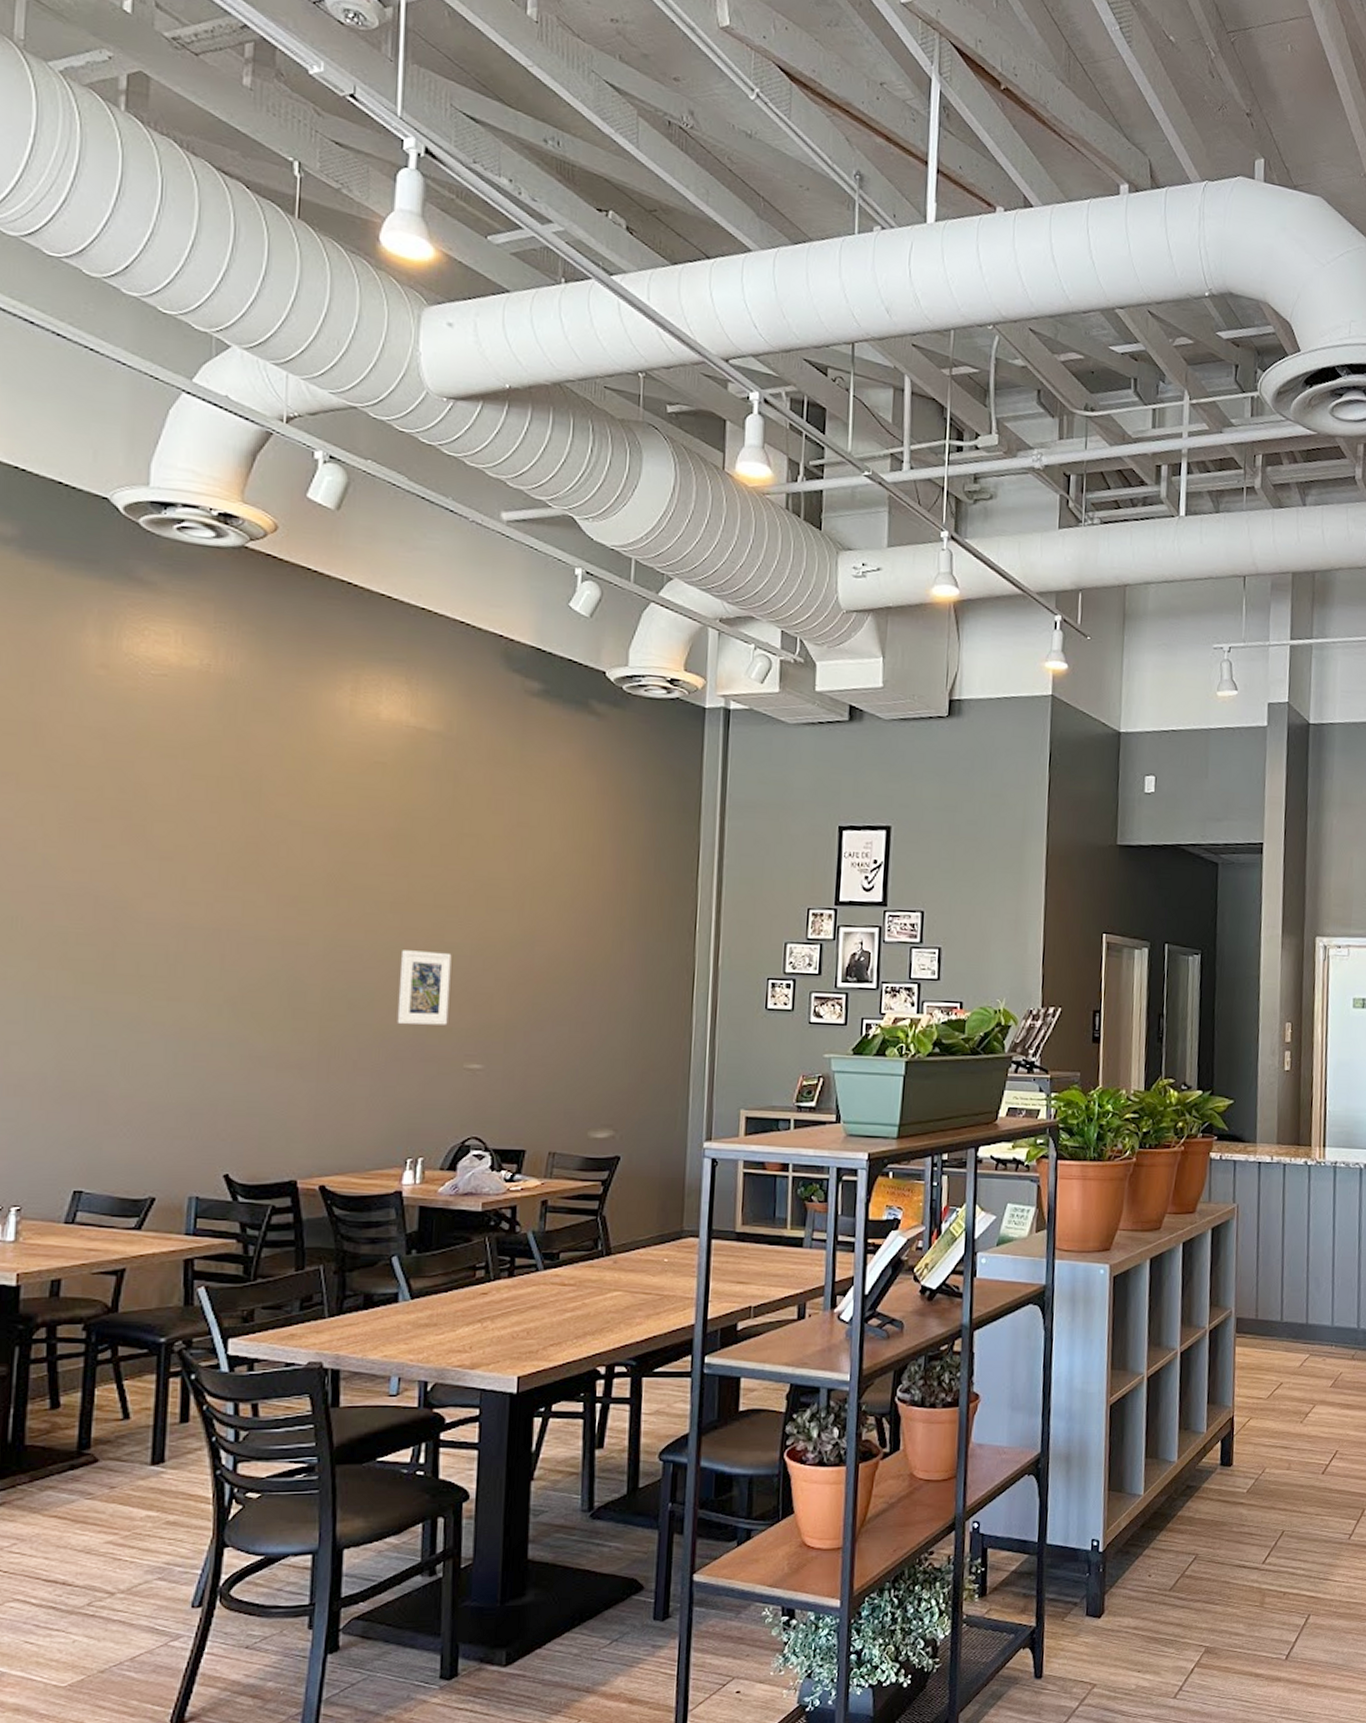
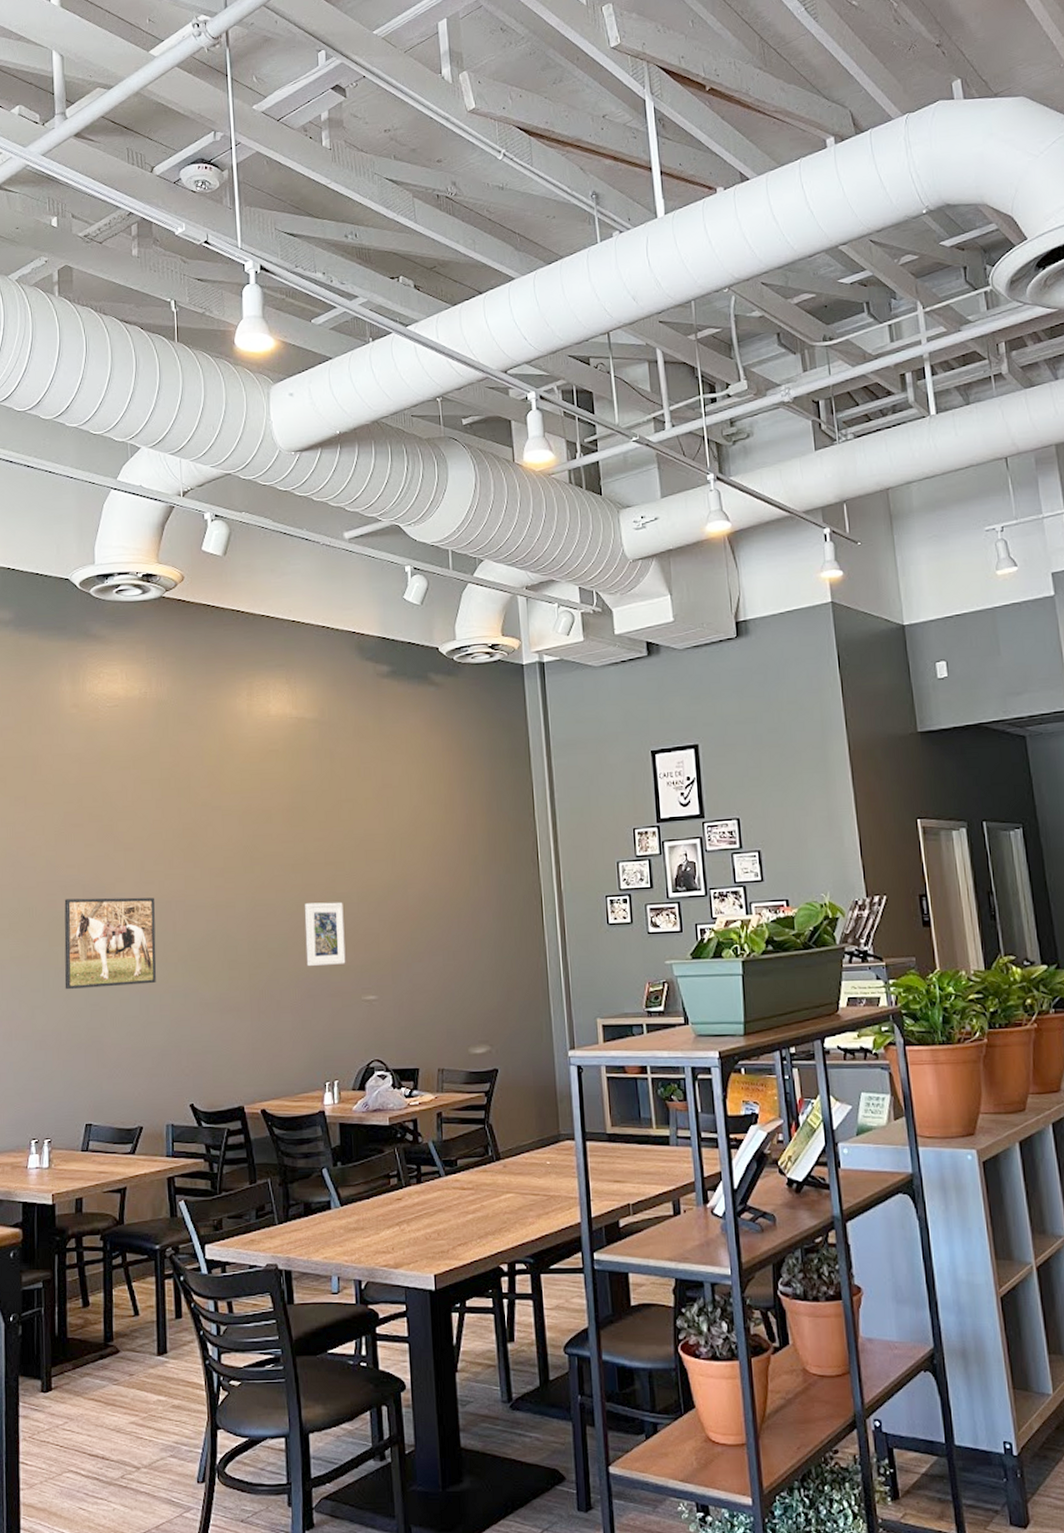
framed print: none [57,911,199,1027] -> present [64,897,157,990]

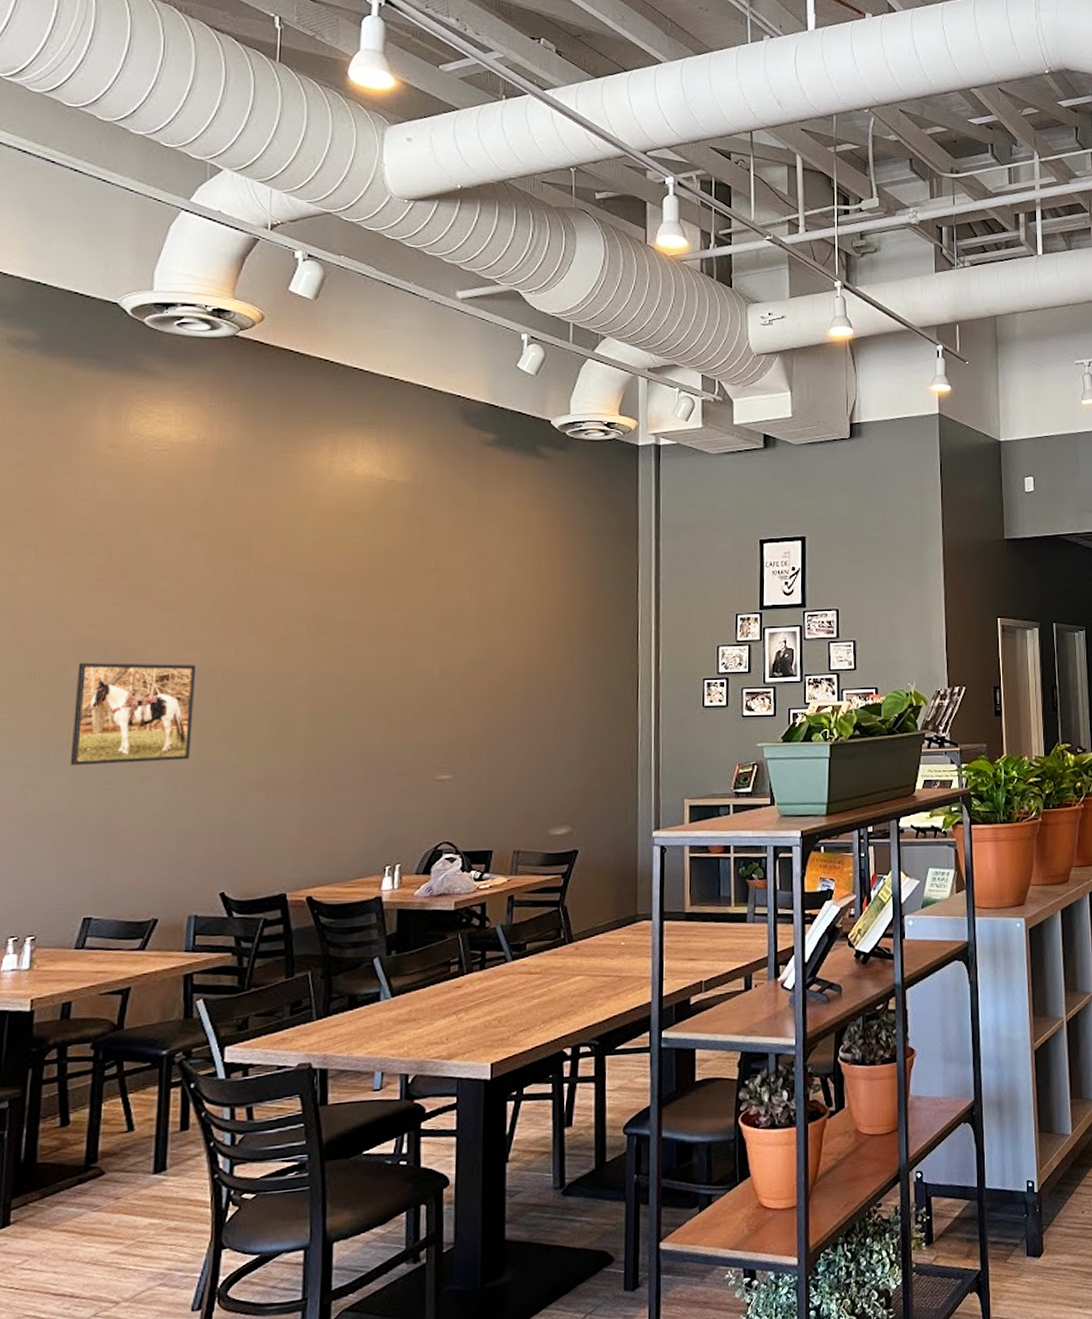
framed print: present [304,902,346,967] -> none [374,676,422,744]

